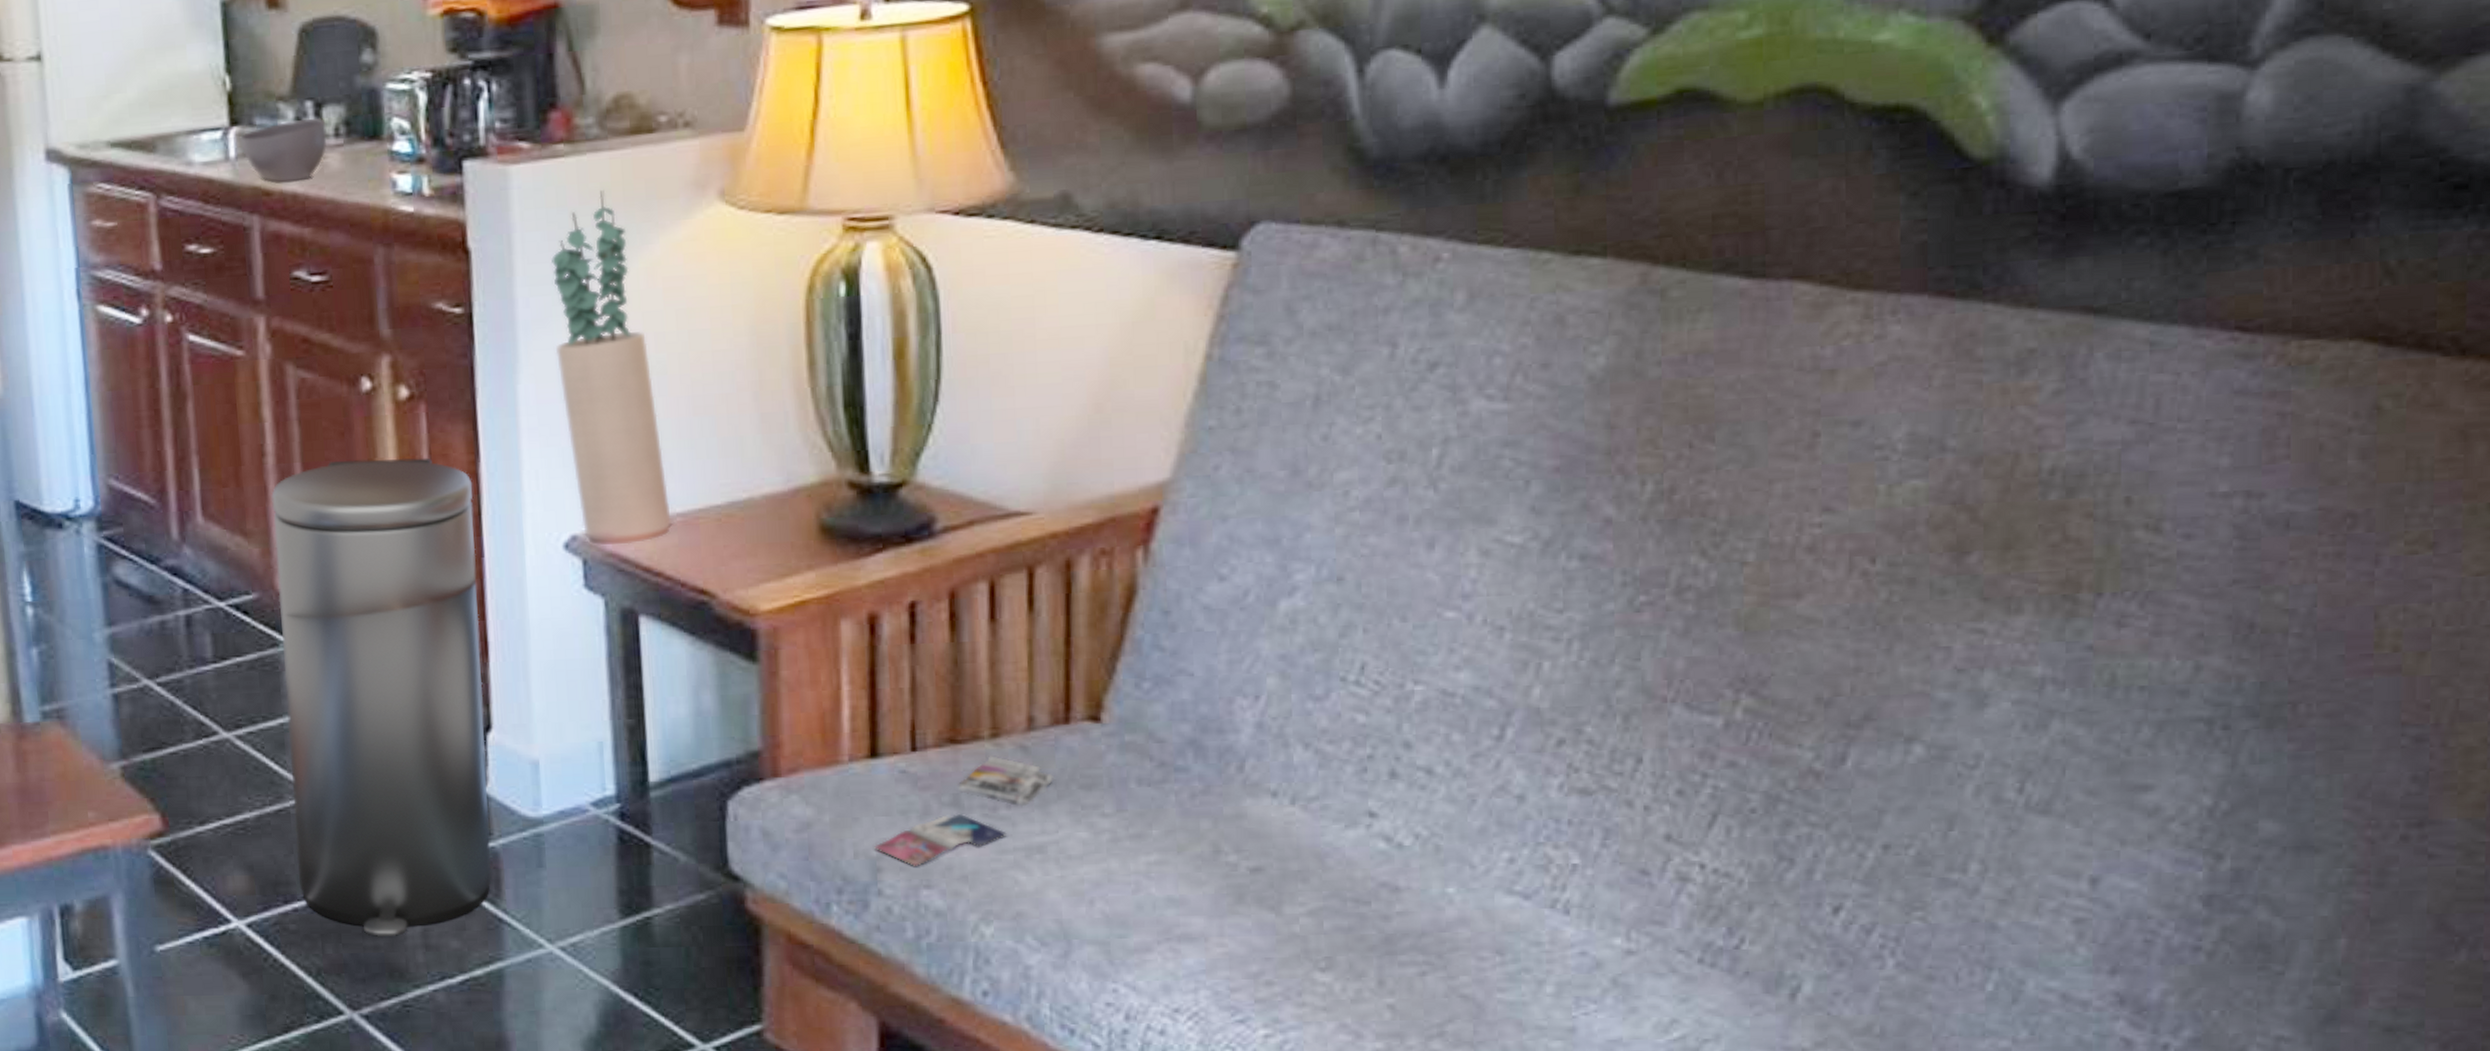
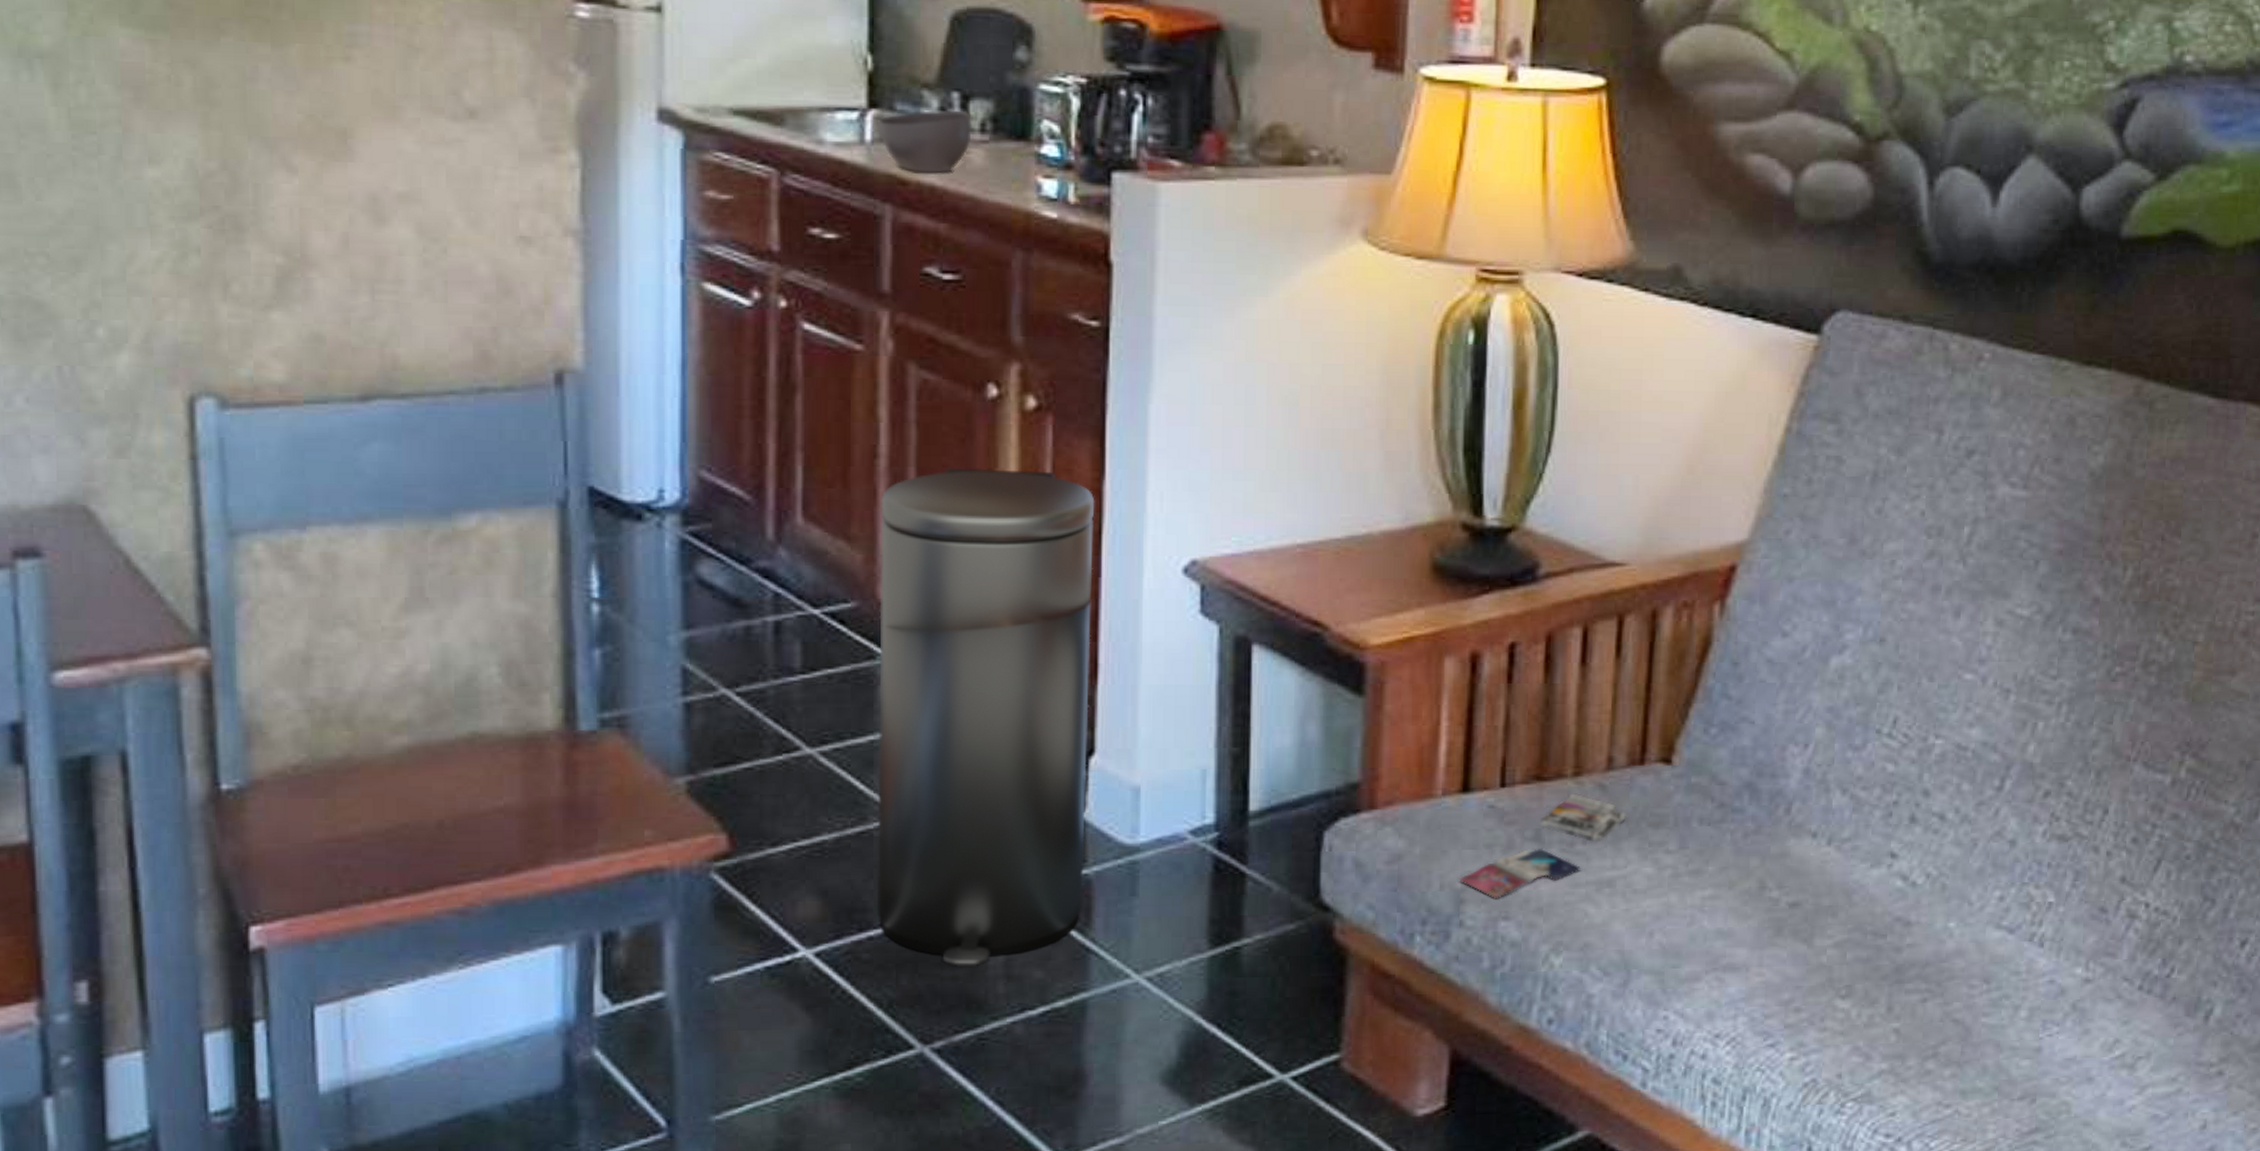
vase: present [551,190,673,546] -> none [1190,217,1293,573]

